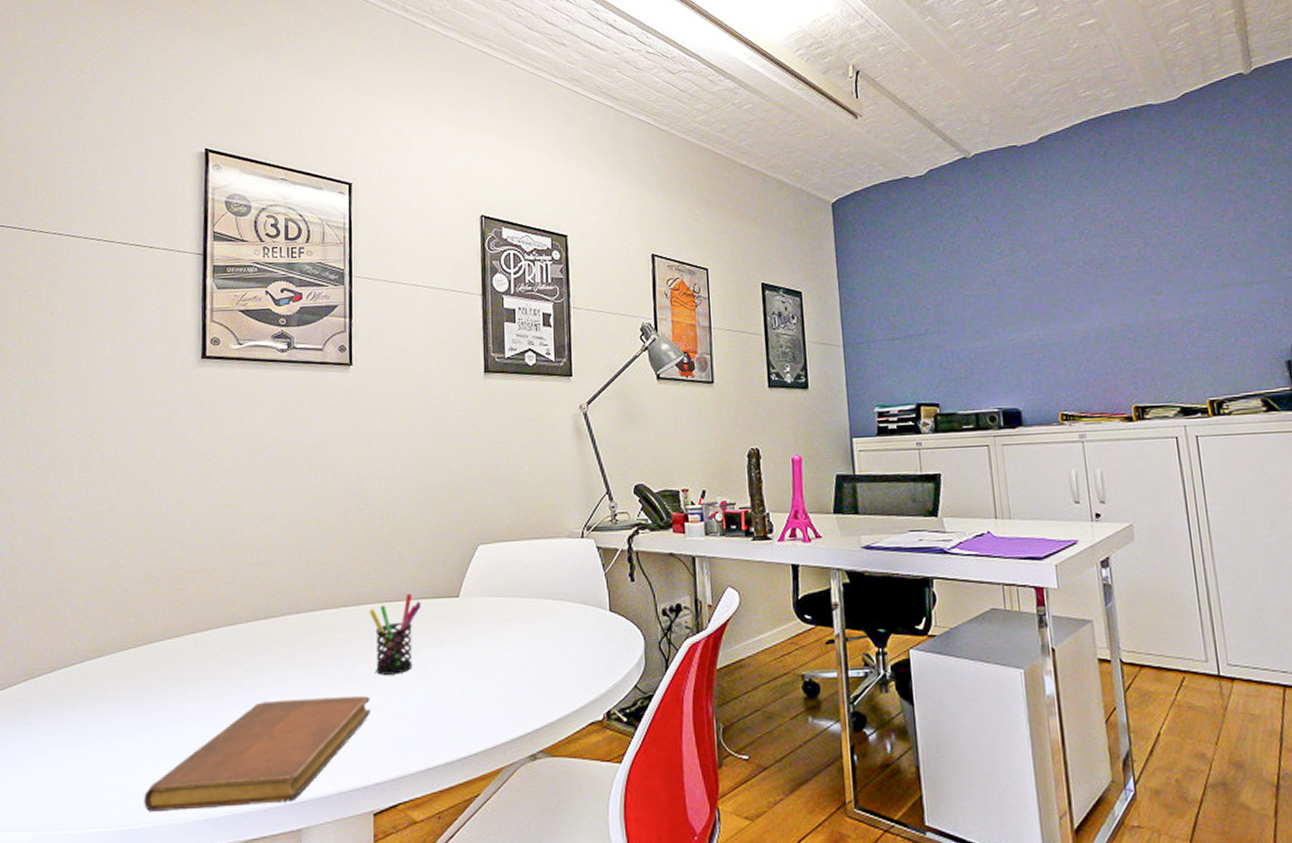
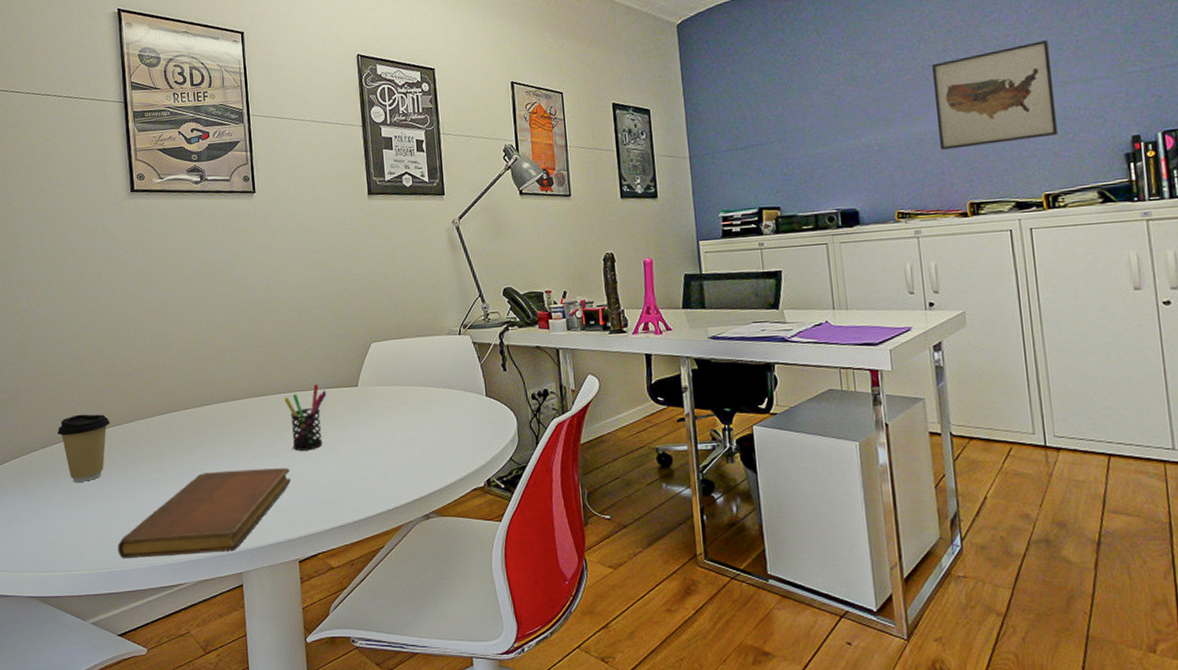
coffee cup: none [80,626,150,713] -> present [57,414,110,482]
wall art: none [1093,241,1221,349] -> present [931,40,1059,150]

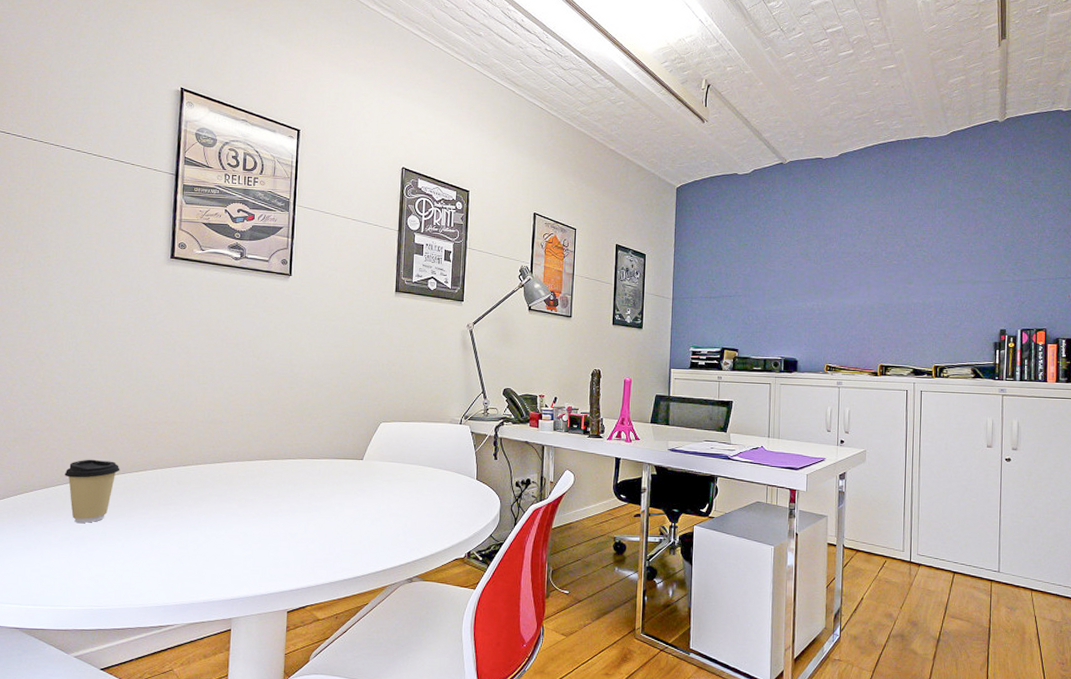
notebook: present [118,468,291,558] -> none [111,524,290,599]
pen holder: present [284,384,327,451] -> none [293,454,334,513]
wall art: present [931,40,1059,150] -> none [865,247,951,322]

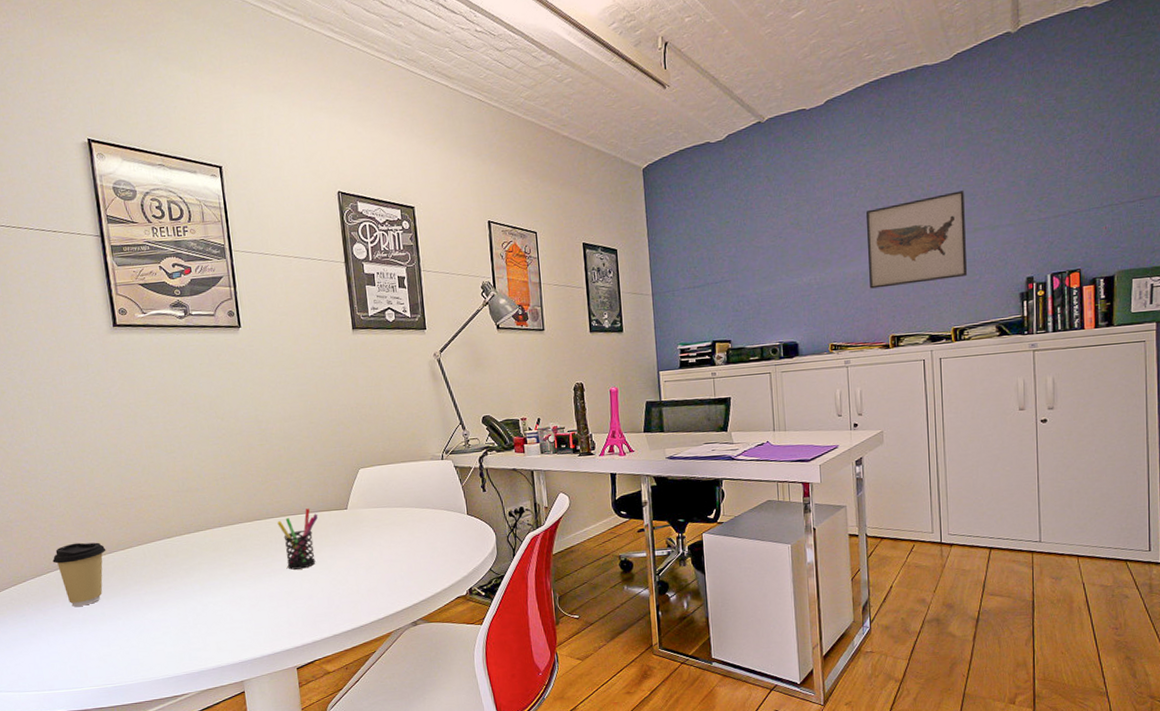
pen holder: none [293,454,334,513] -> present [277,508,318,570]
wall art: none [865,247,951,322] -> present [865,191,968,289]

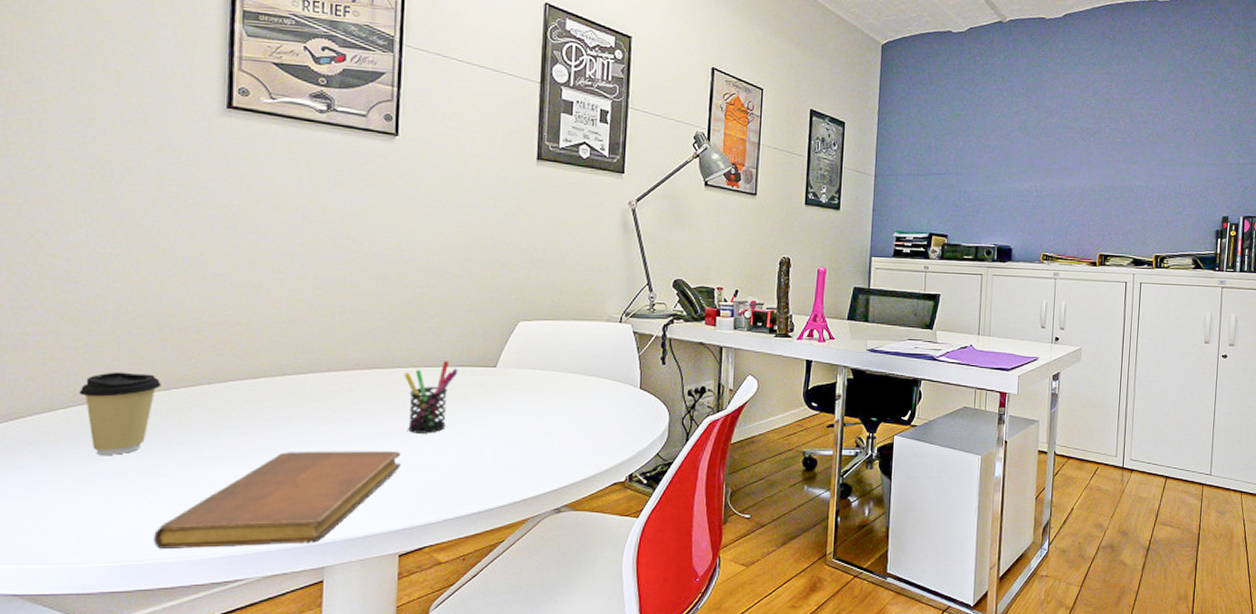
notebook: none [121,585,287,674] -> present [154,451,401,549]
wall art: present [865,191,968,289] -> none [1085,124,1177,207]

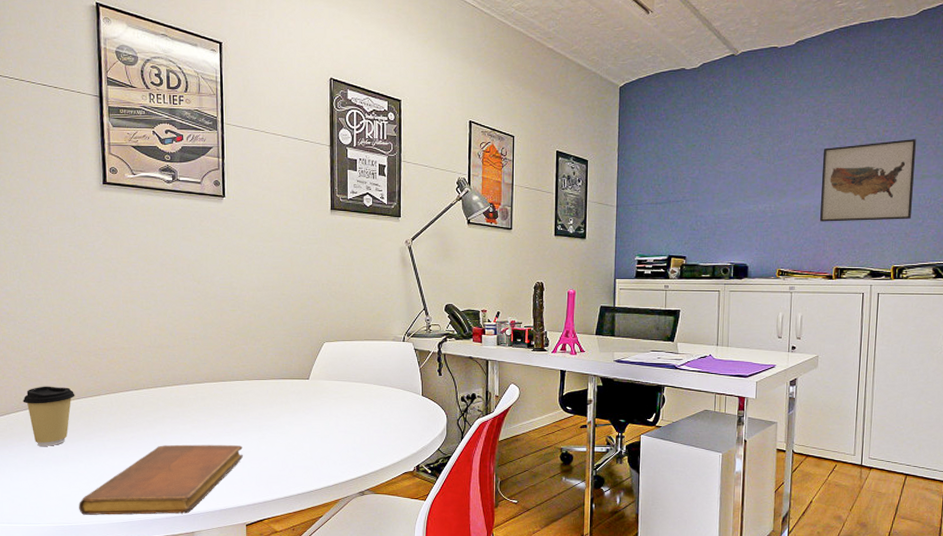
pen holder: present [404,361,459,433] -> none [241,375,281,432]
wall art: none [1085,124,1177,207] -> present [820,139,916,222]

